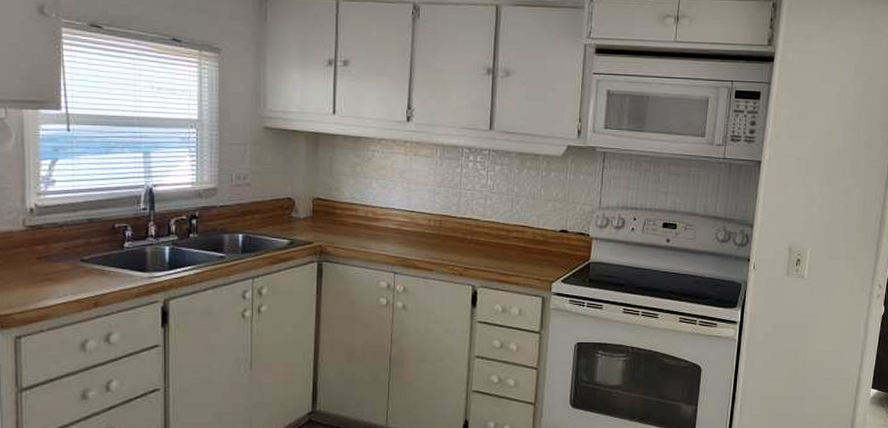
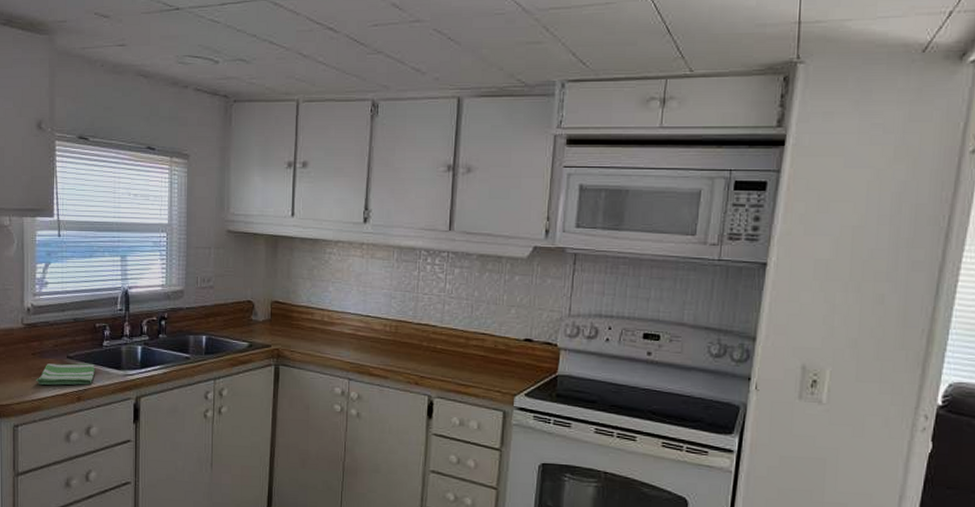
dish towel: none [42,266,115,292] -> present [36,363,95,386]

